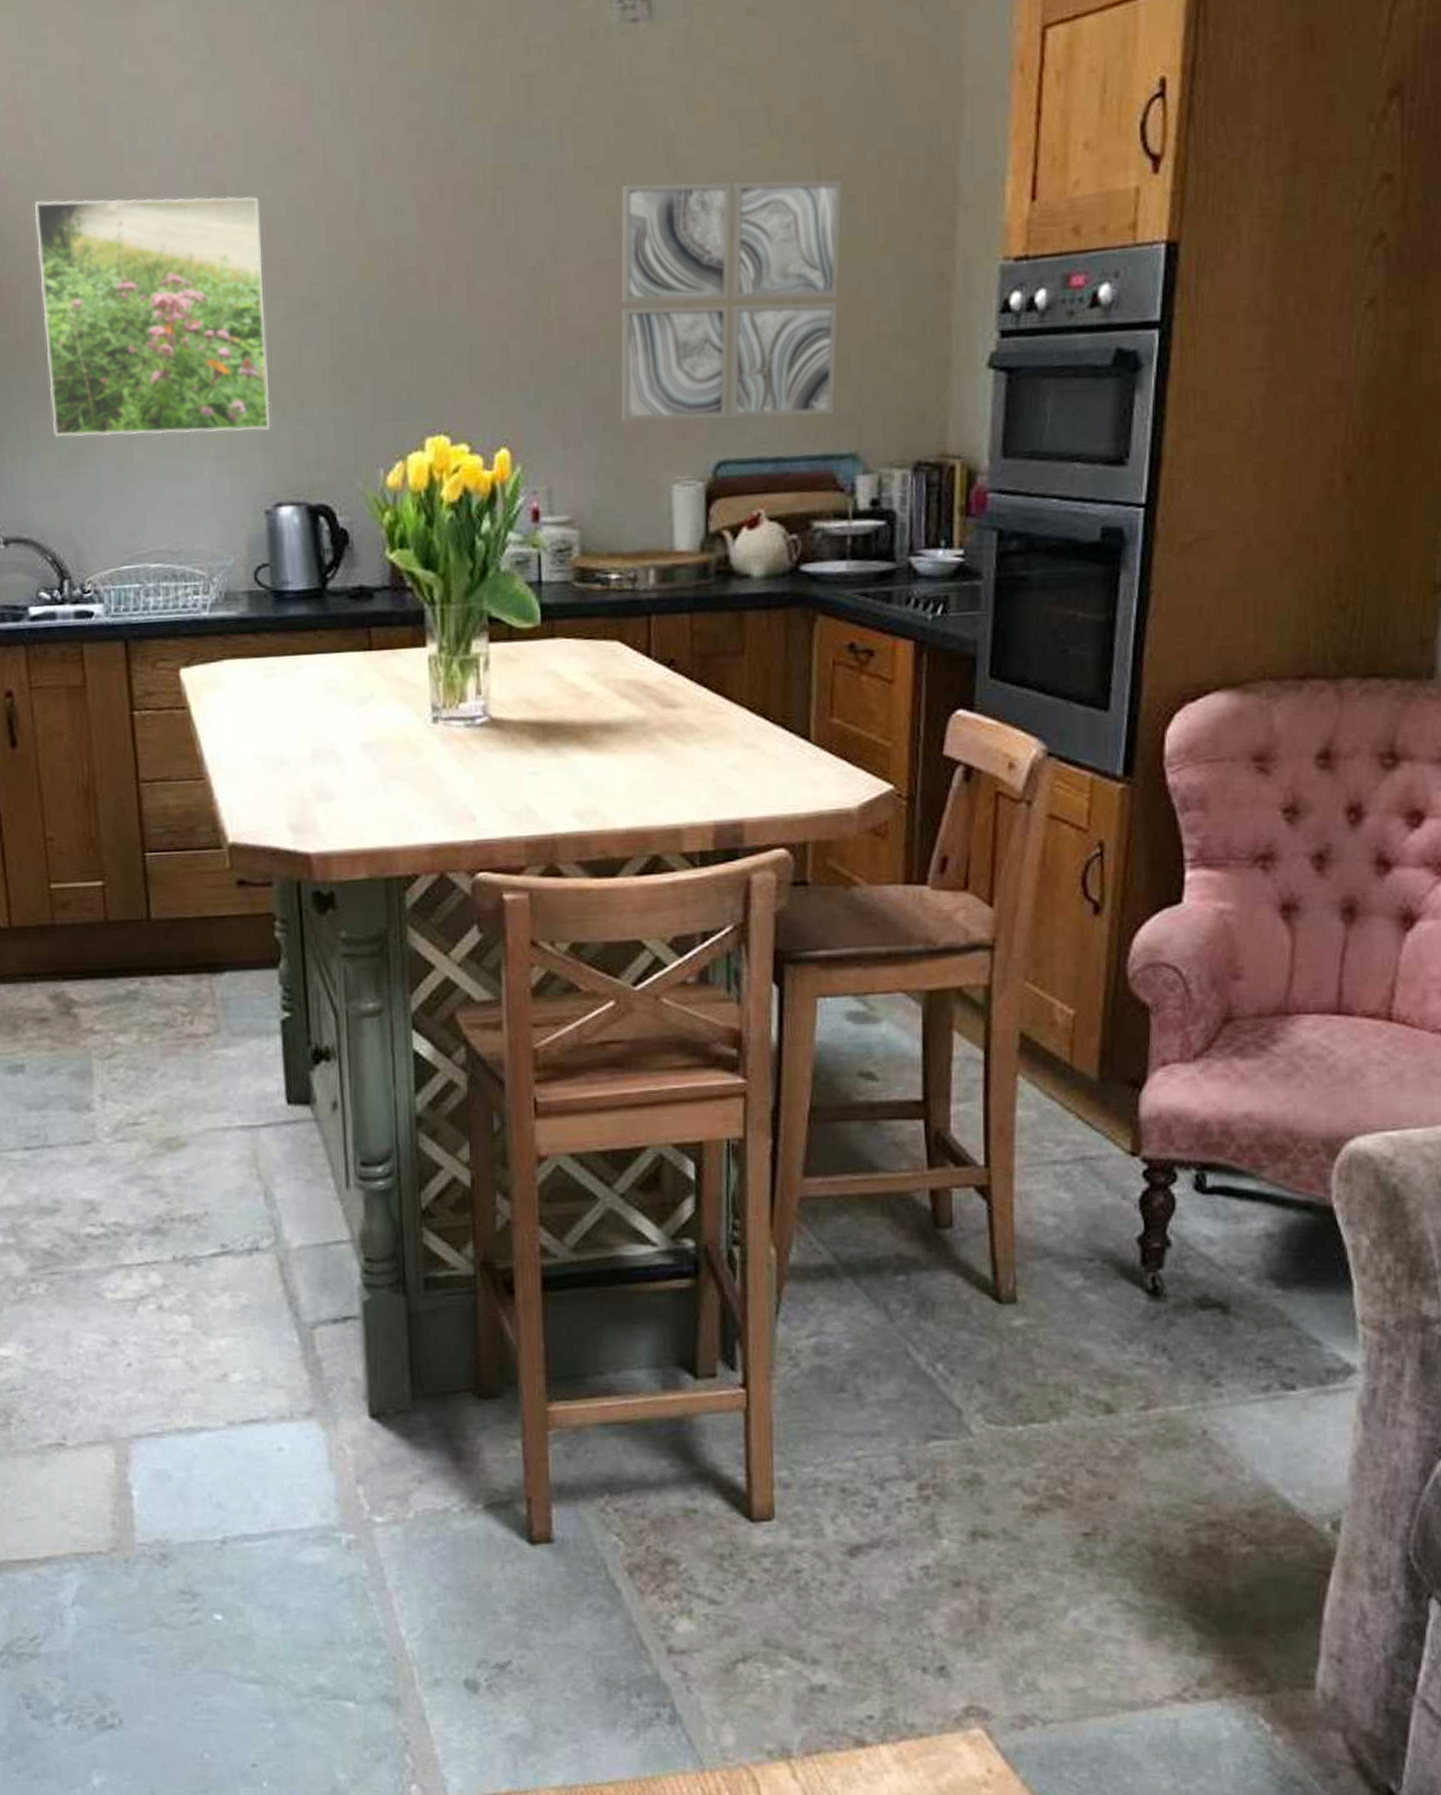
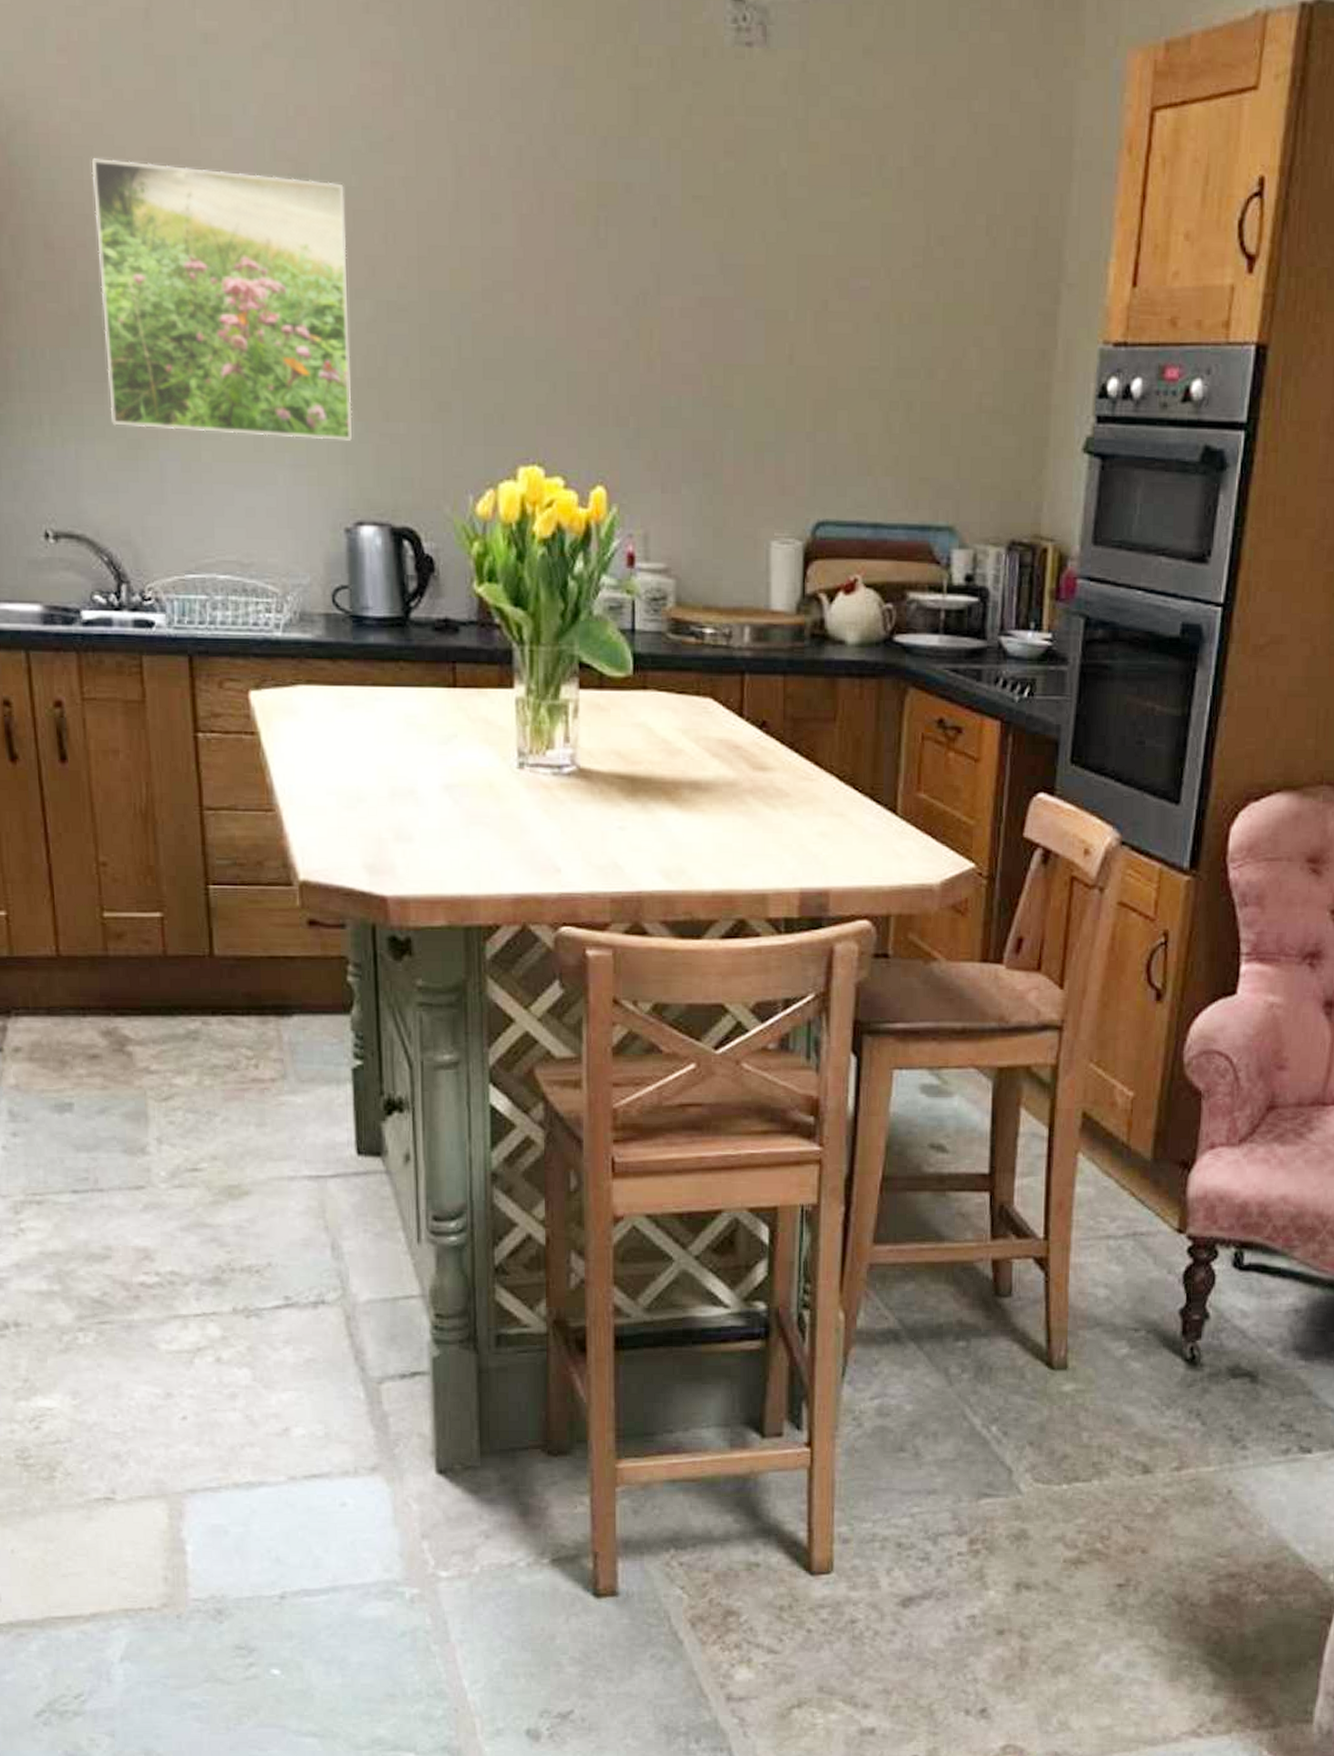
wall art: present [620,179,842,423] -> none [720,219,950,484]

